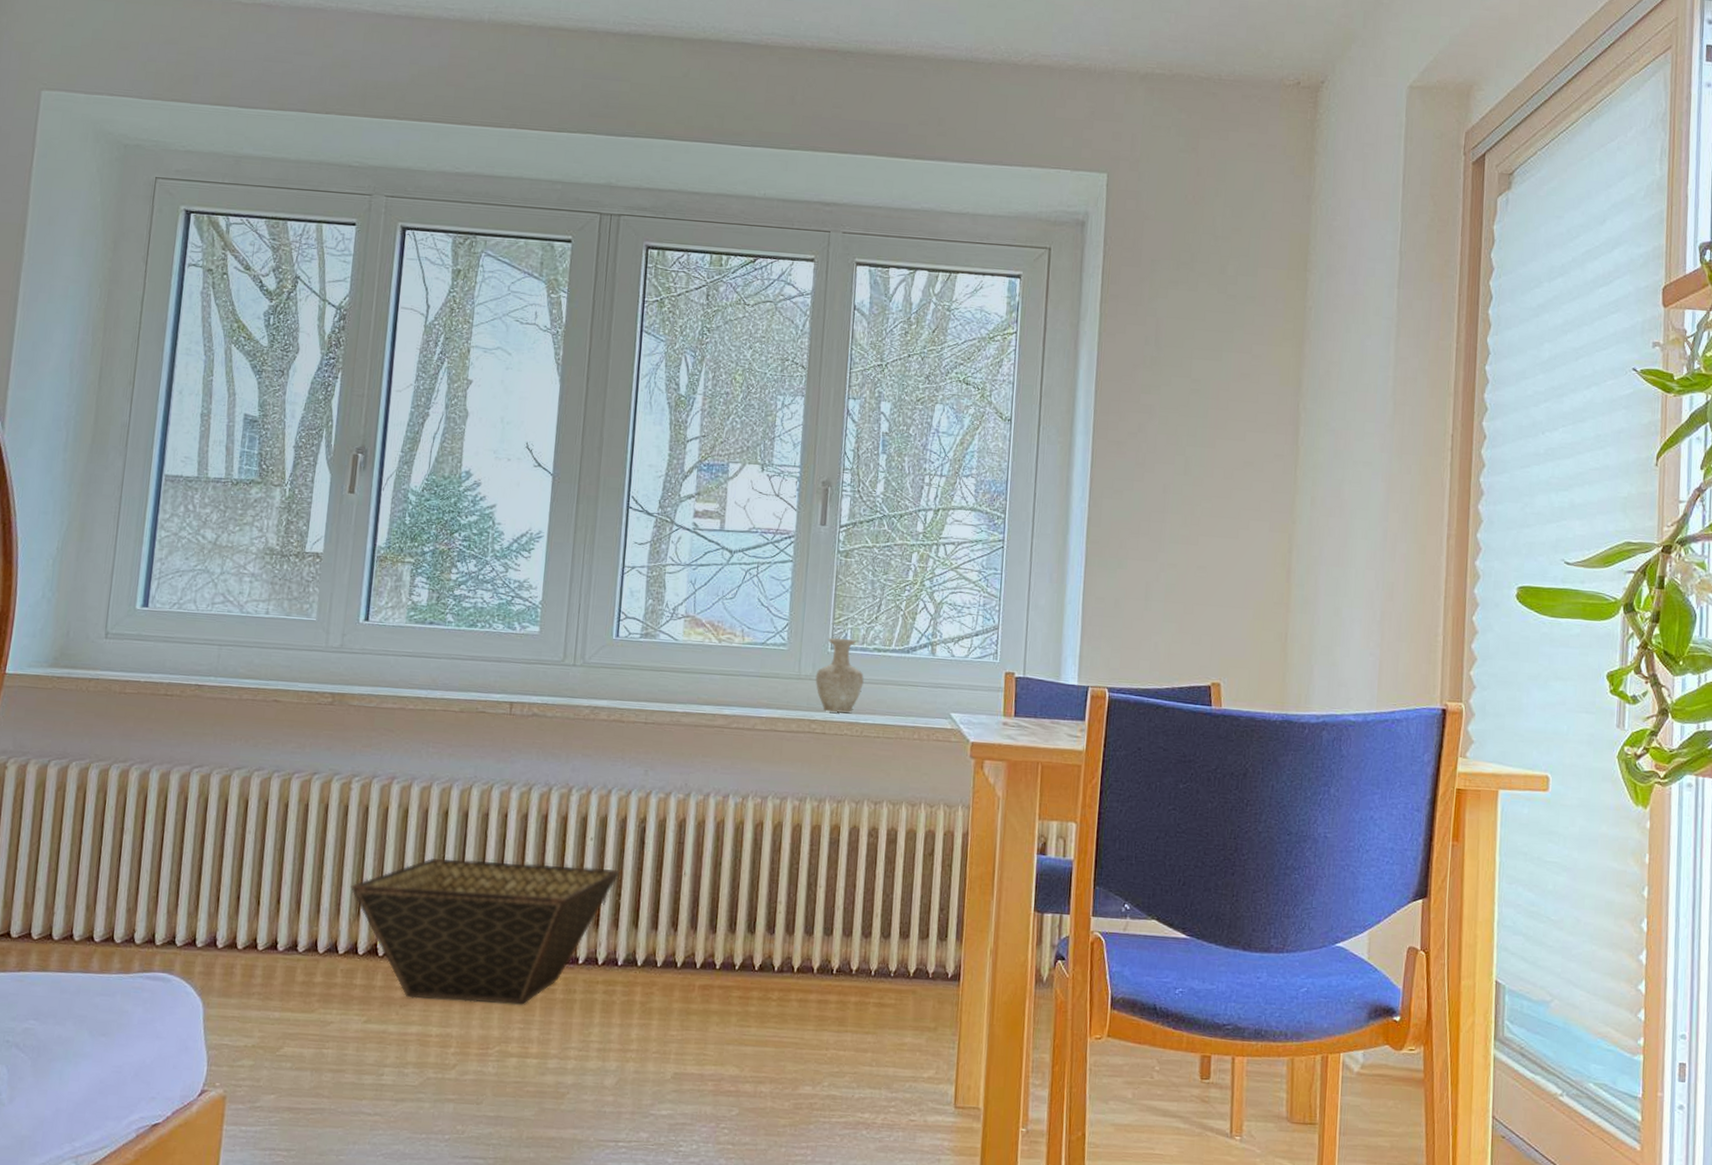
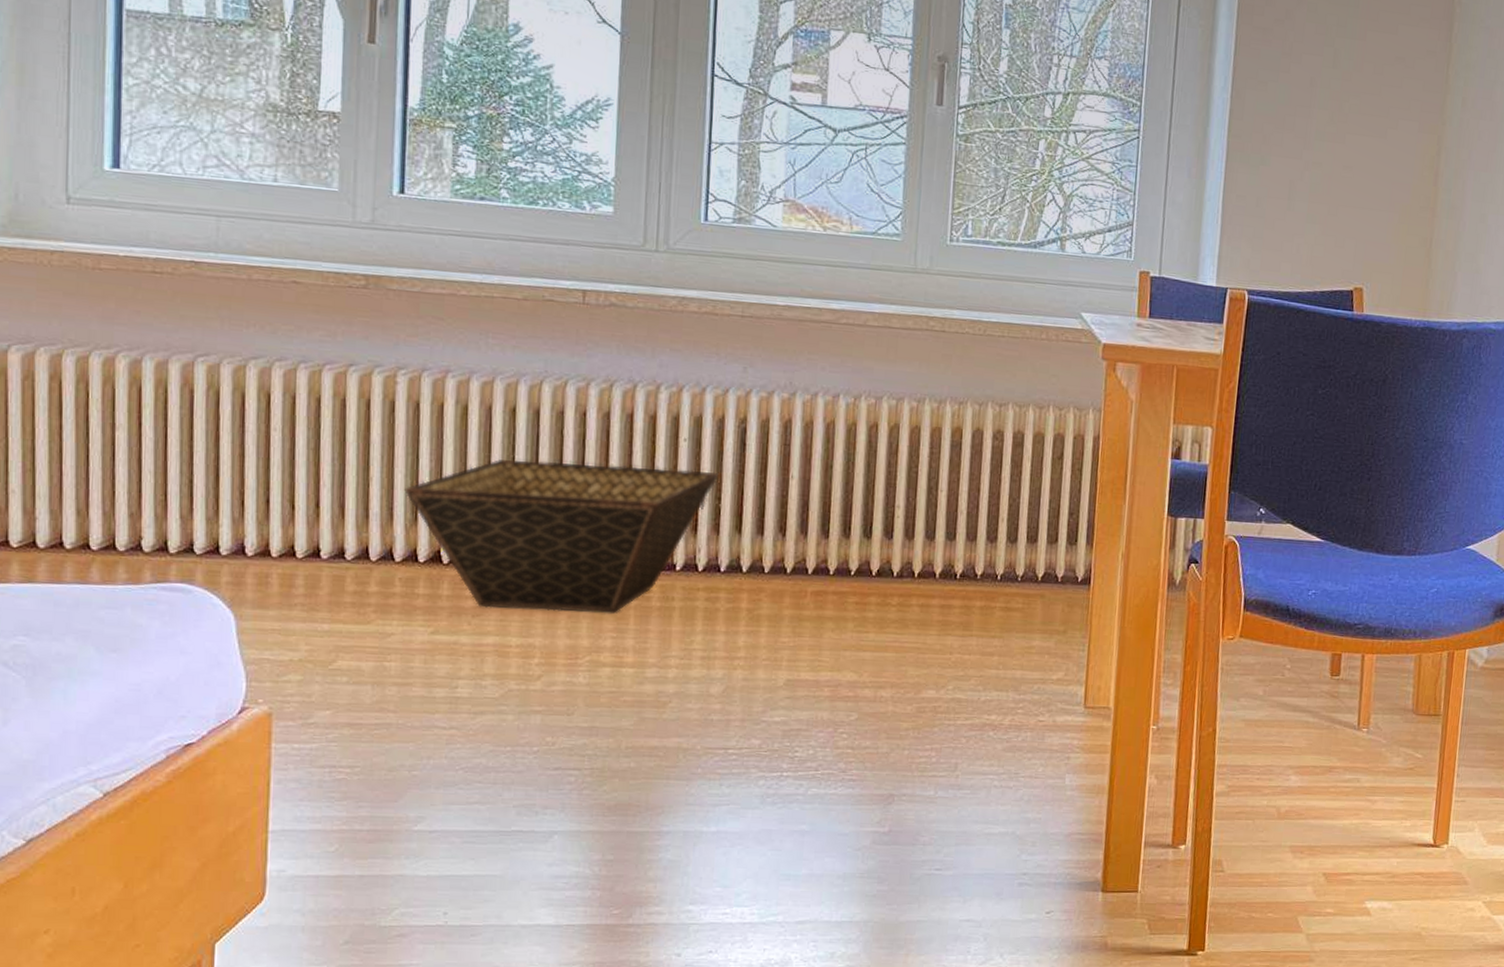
vase: present [815,637,864,713] -> none [933,229,987,311]

